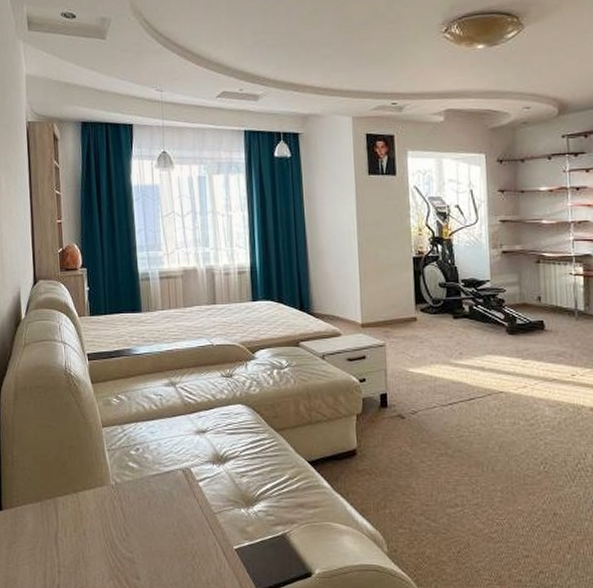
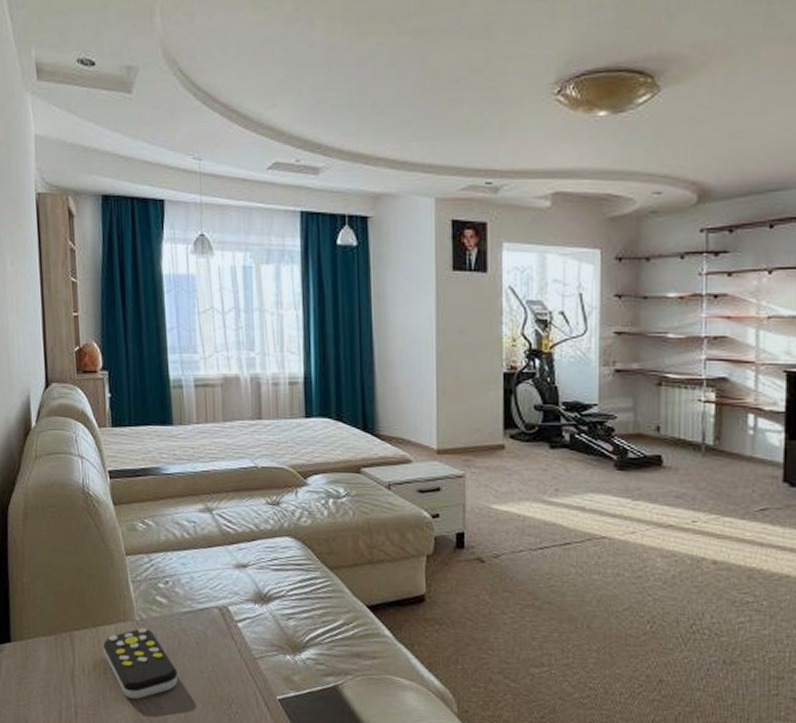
remote control: none [83,491,148,557] -> present [103,627,178,700]

